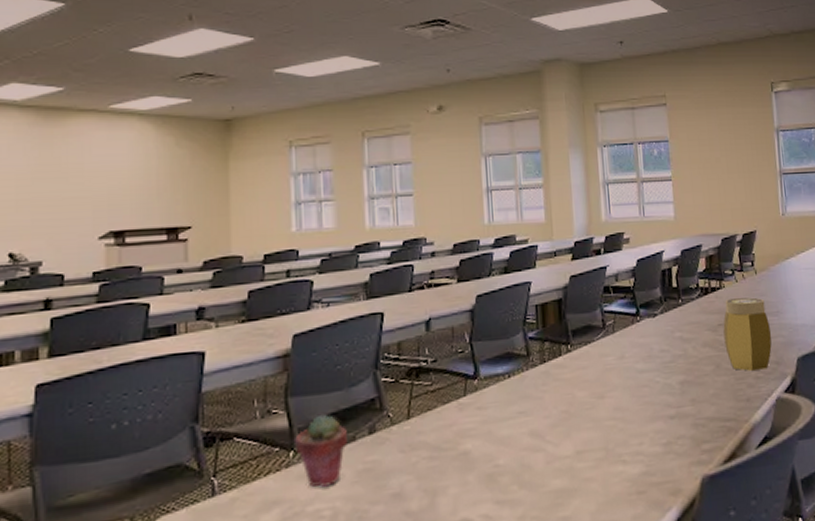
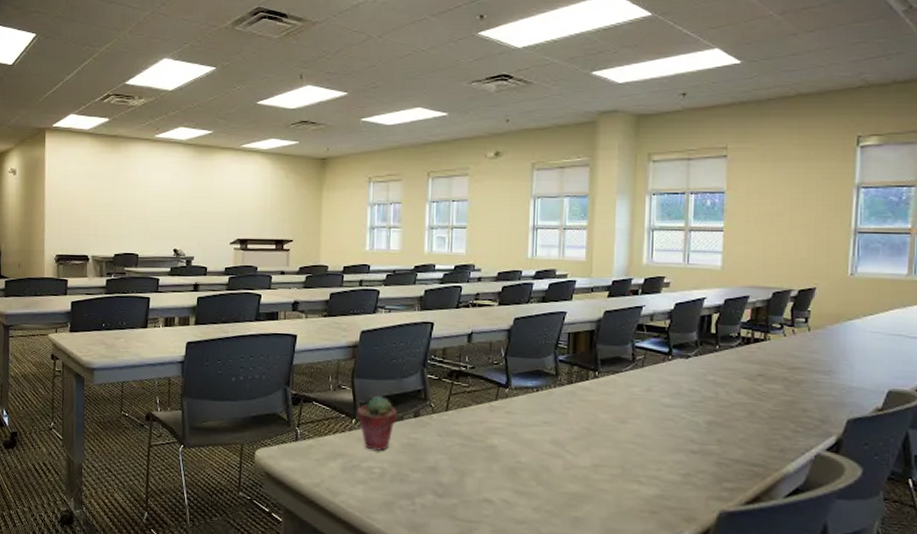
jar: present [723,297,772,371] -> none [762,352,820,425]

